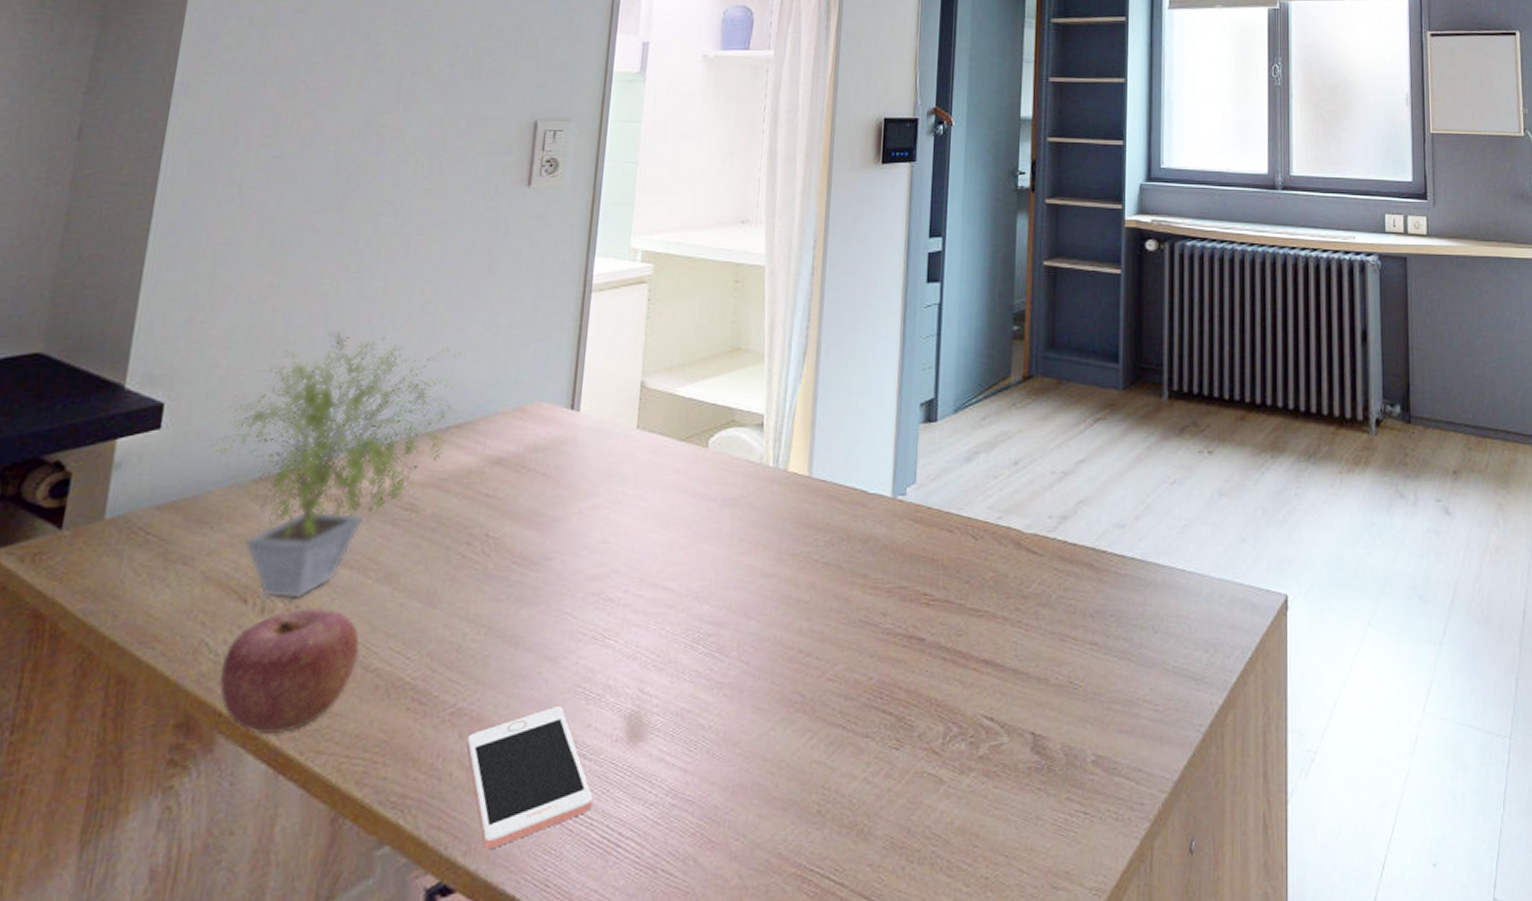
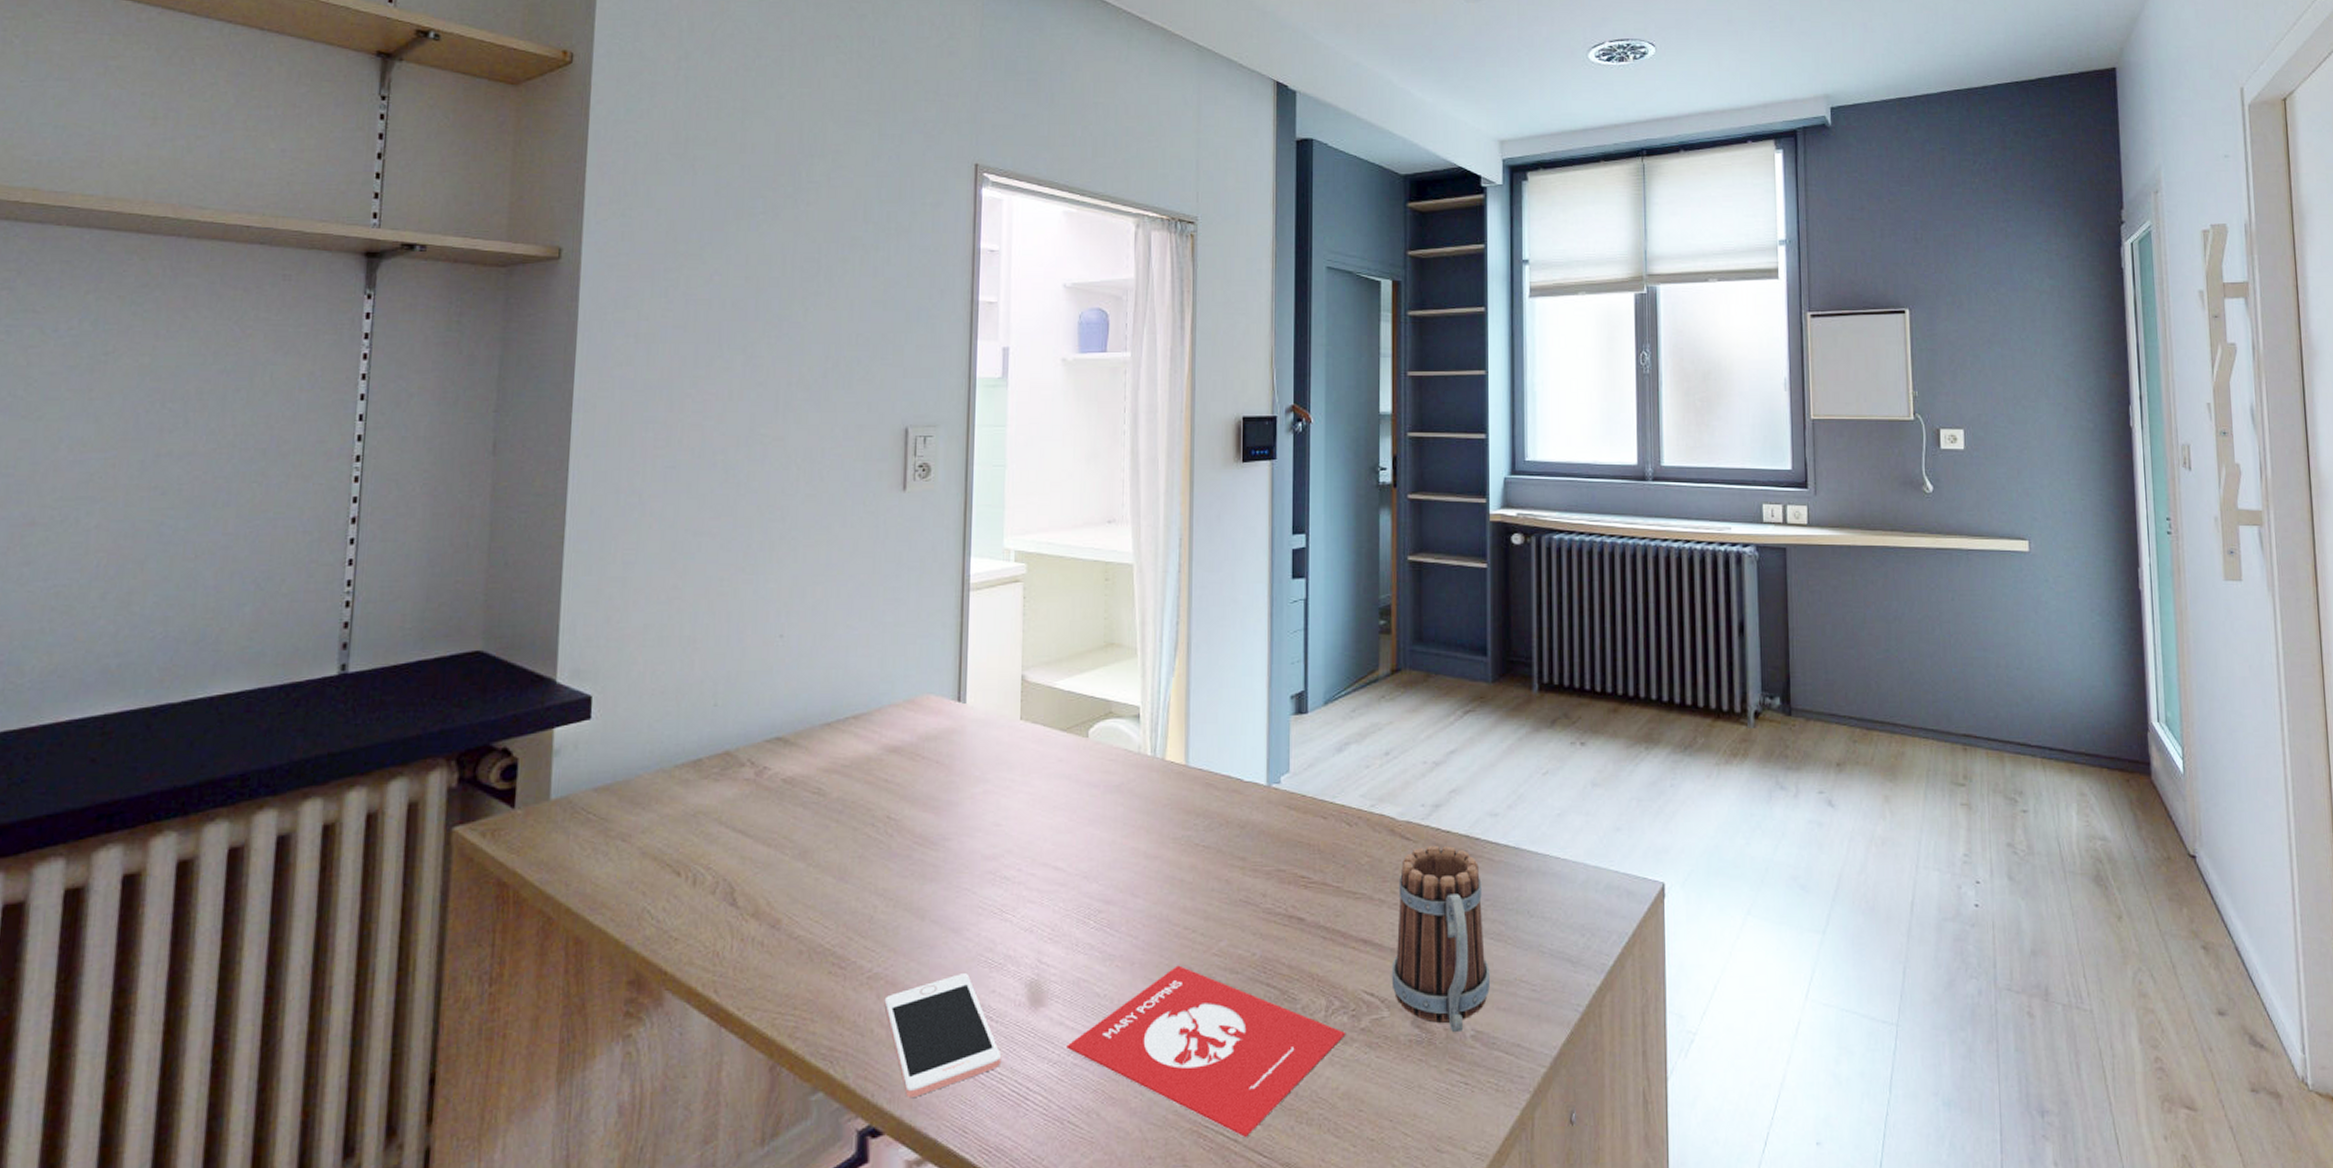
potted plant: present [214,332,461,599] -> none [640,630,853,873]
apple: present [219,607,359,736] -> none [662,880,783,993]
book: none [665,692,964,882] -> present [1067,965,1346,1138]
mug: none [1012,558,1112,759] -> present [1391,845,1490,1033]

